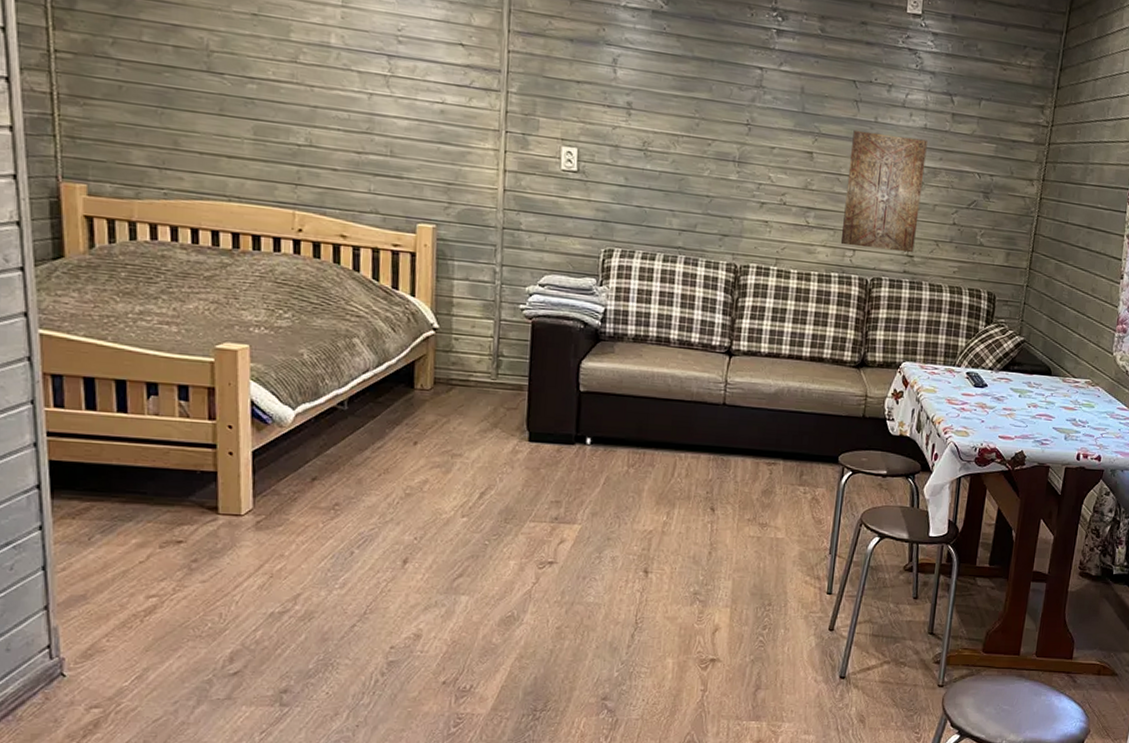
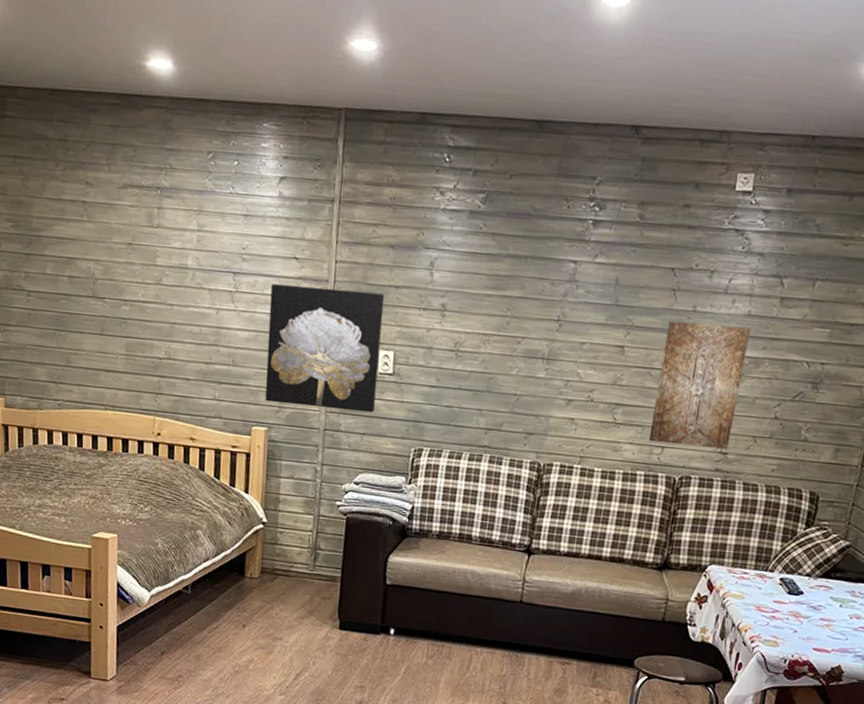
wall art: none [431,70,565,212] -> present [265,283,385,413]

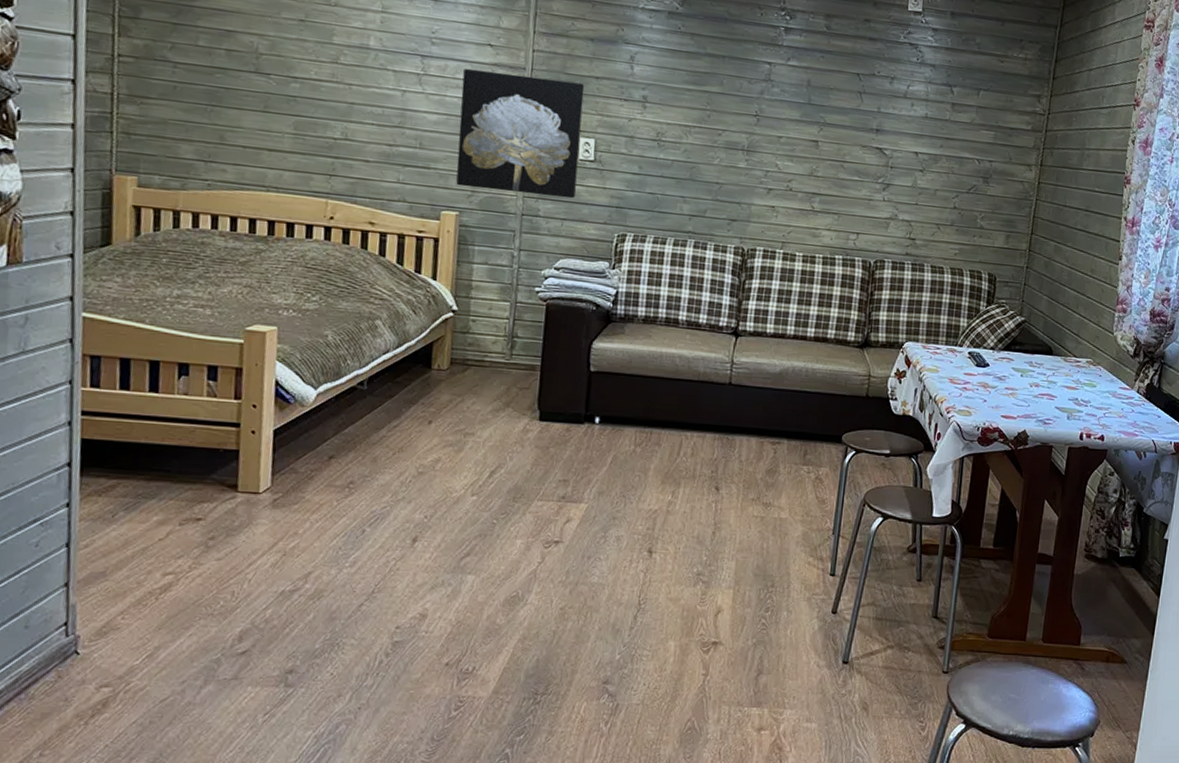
wall art: present [648,320,751,450] -> none [844,119,928,236]

